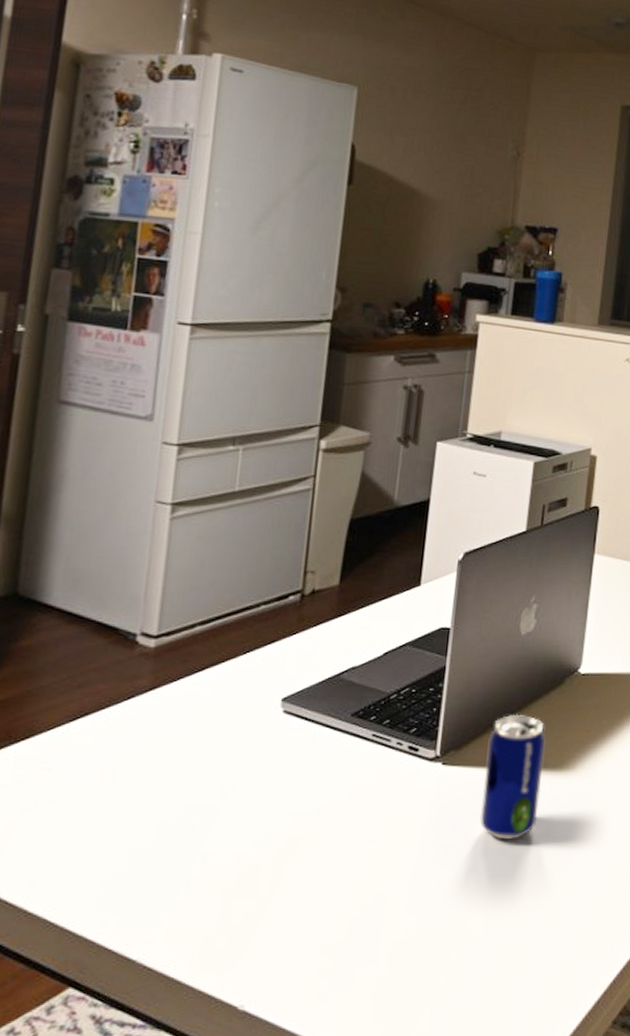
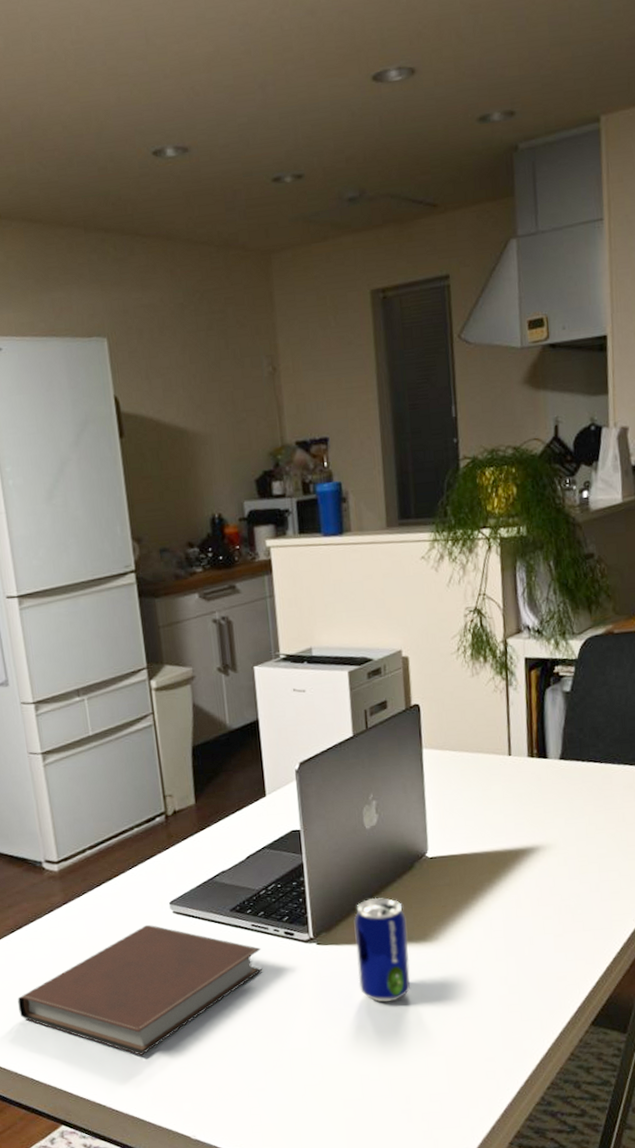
notebook: none [52,724,377,893] -> present [17,924,263,1055]

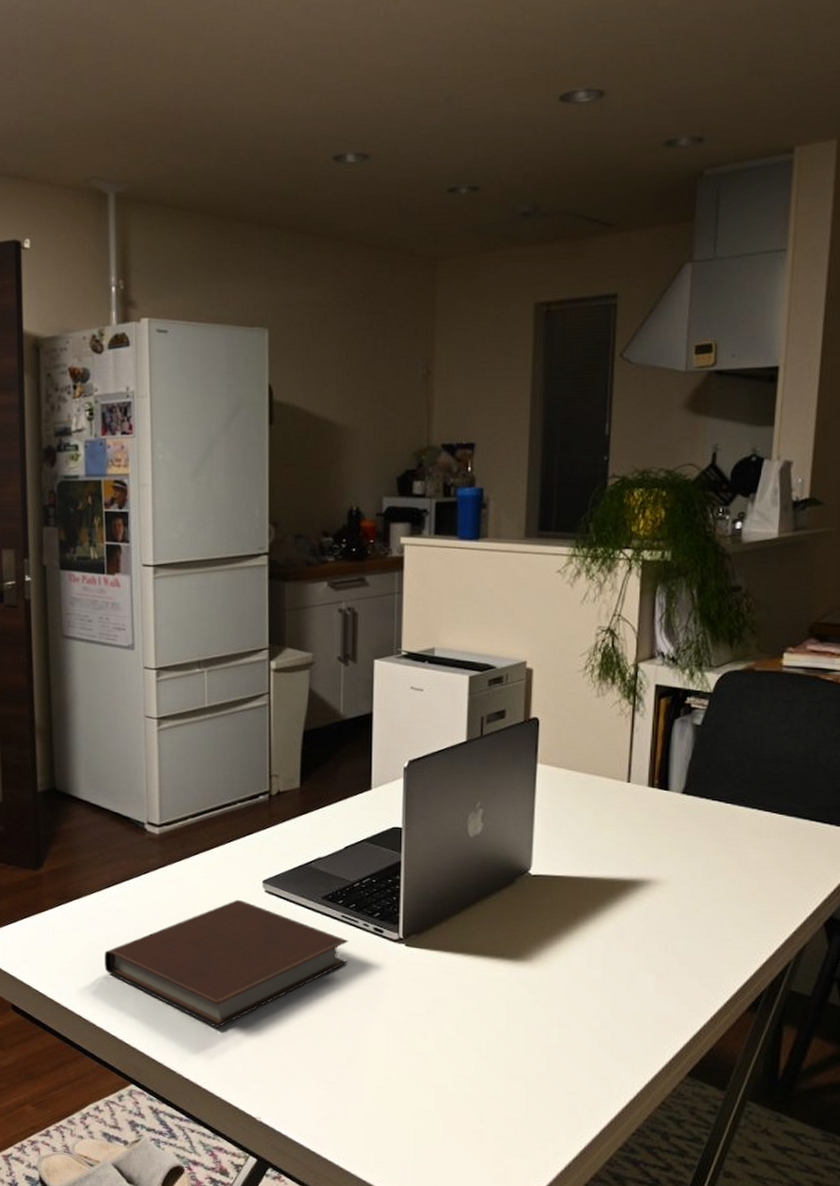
beer can: present [354,897,411,1003] -> none [444,907,501,1016]

